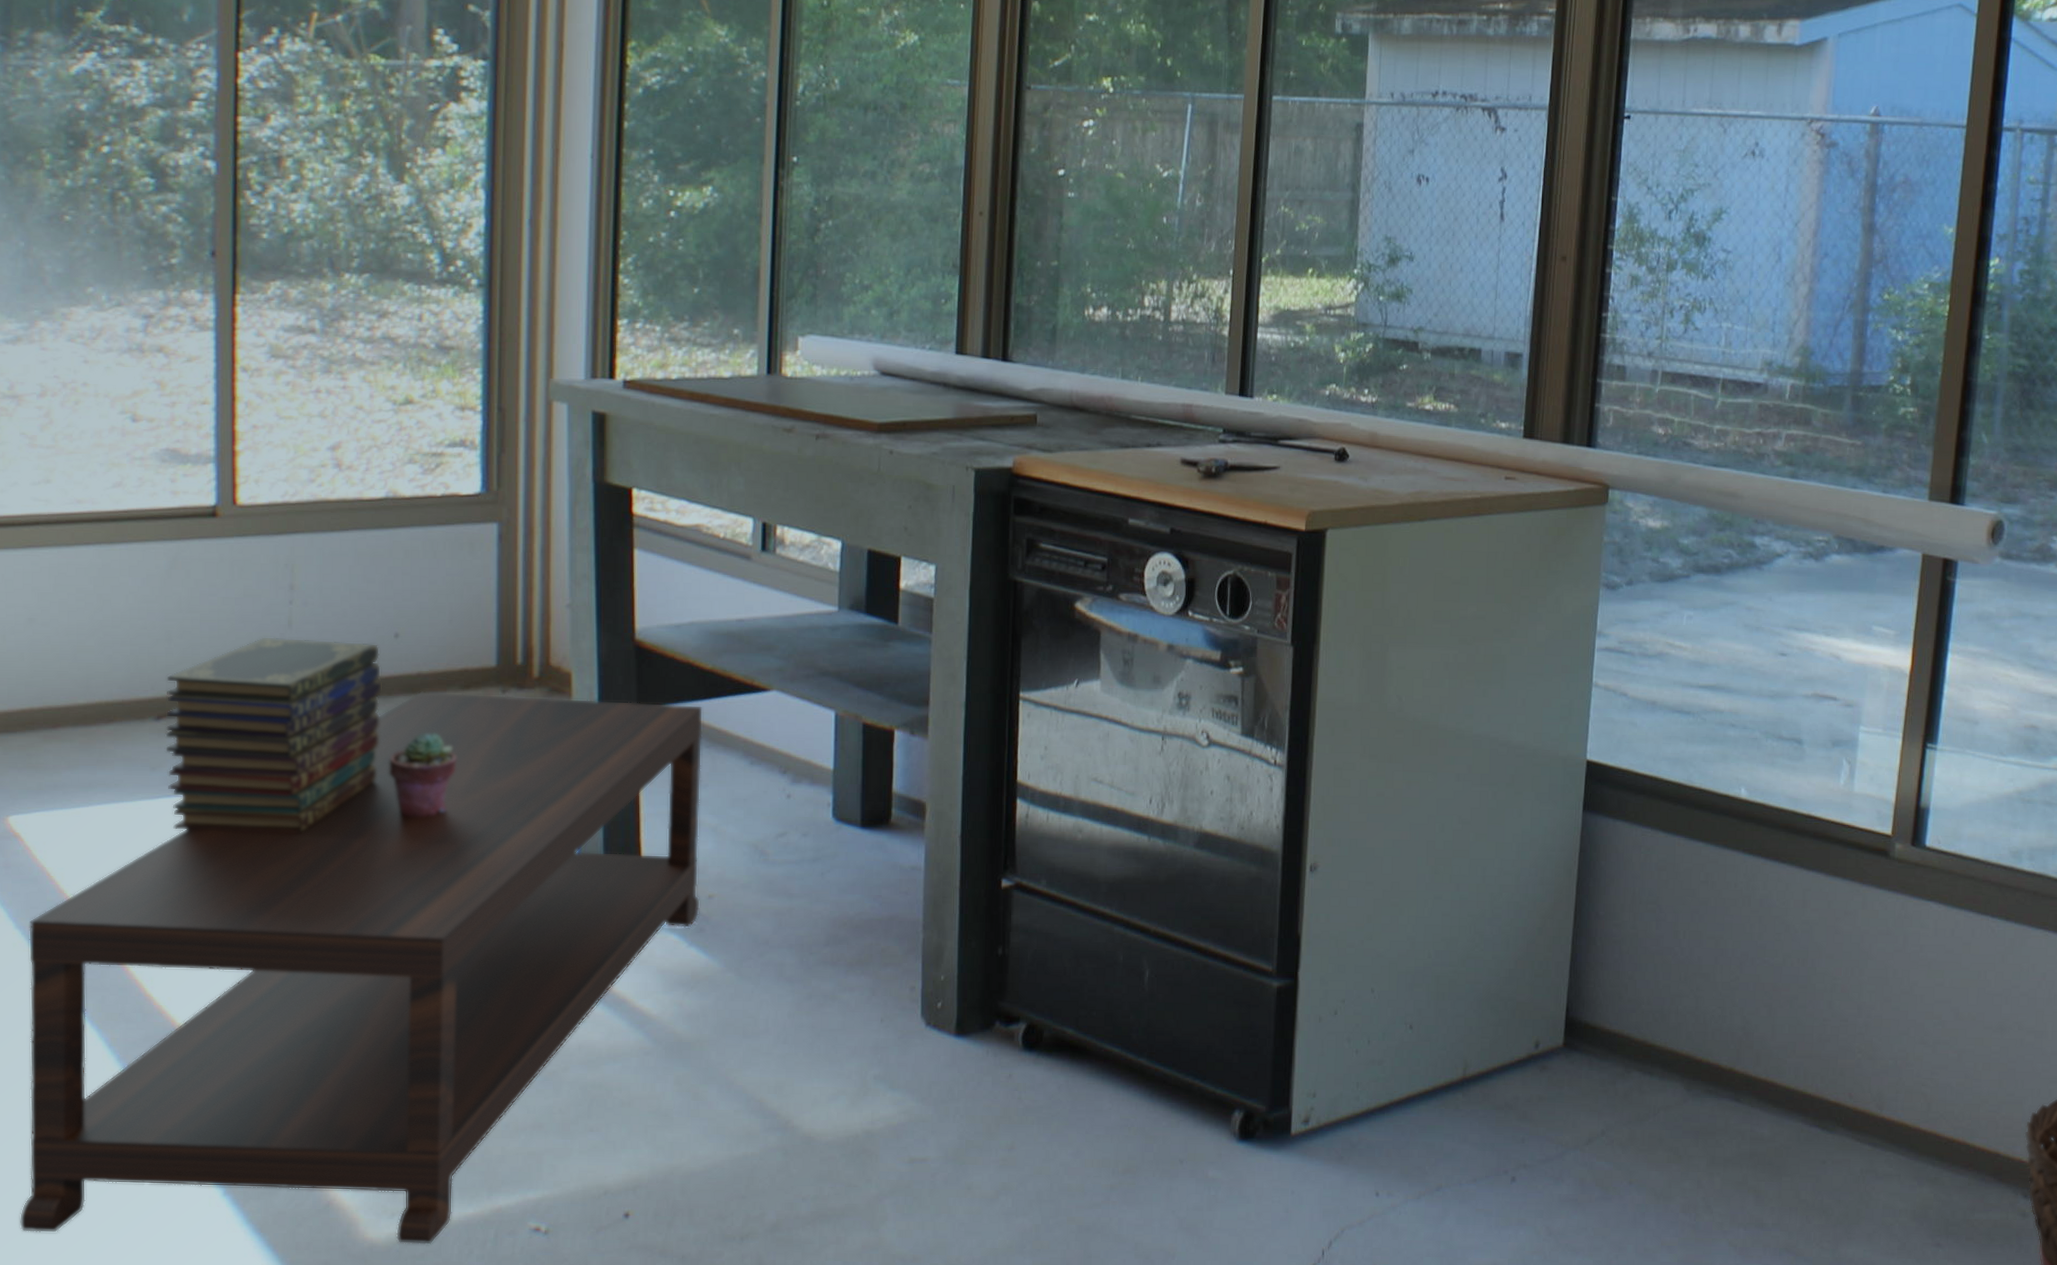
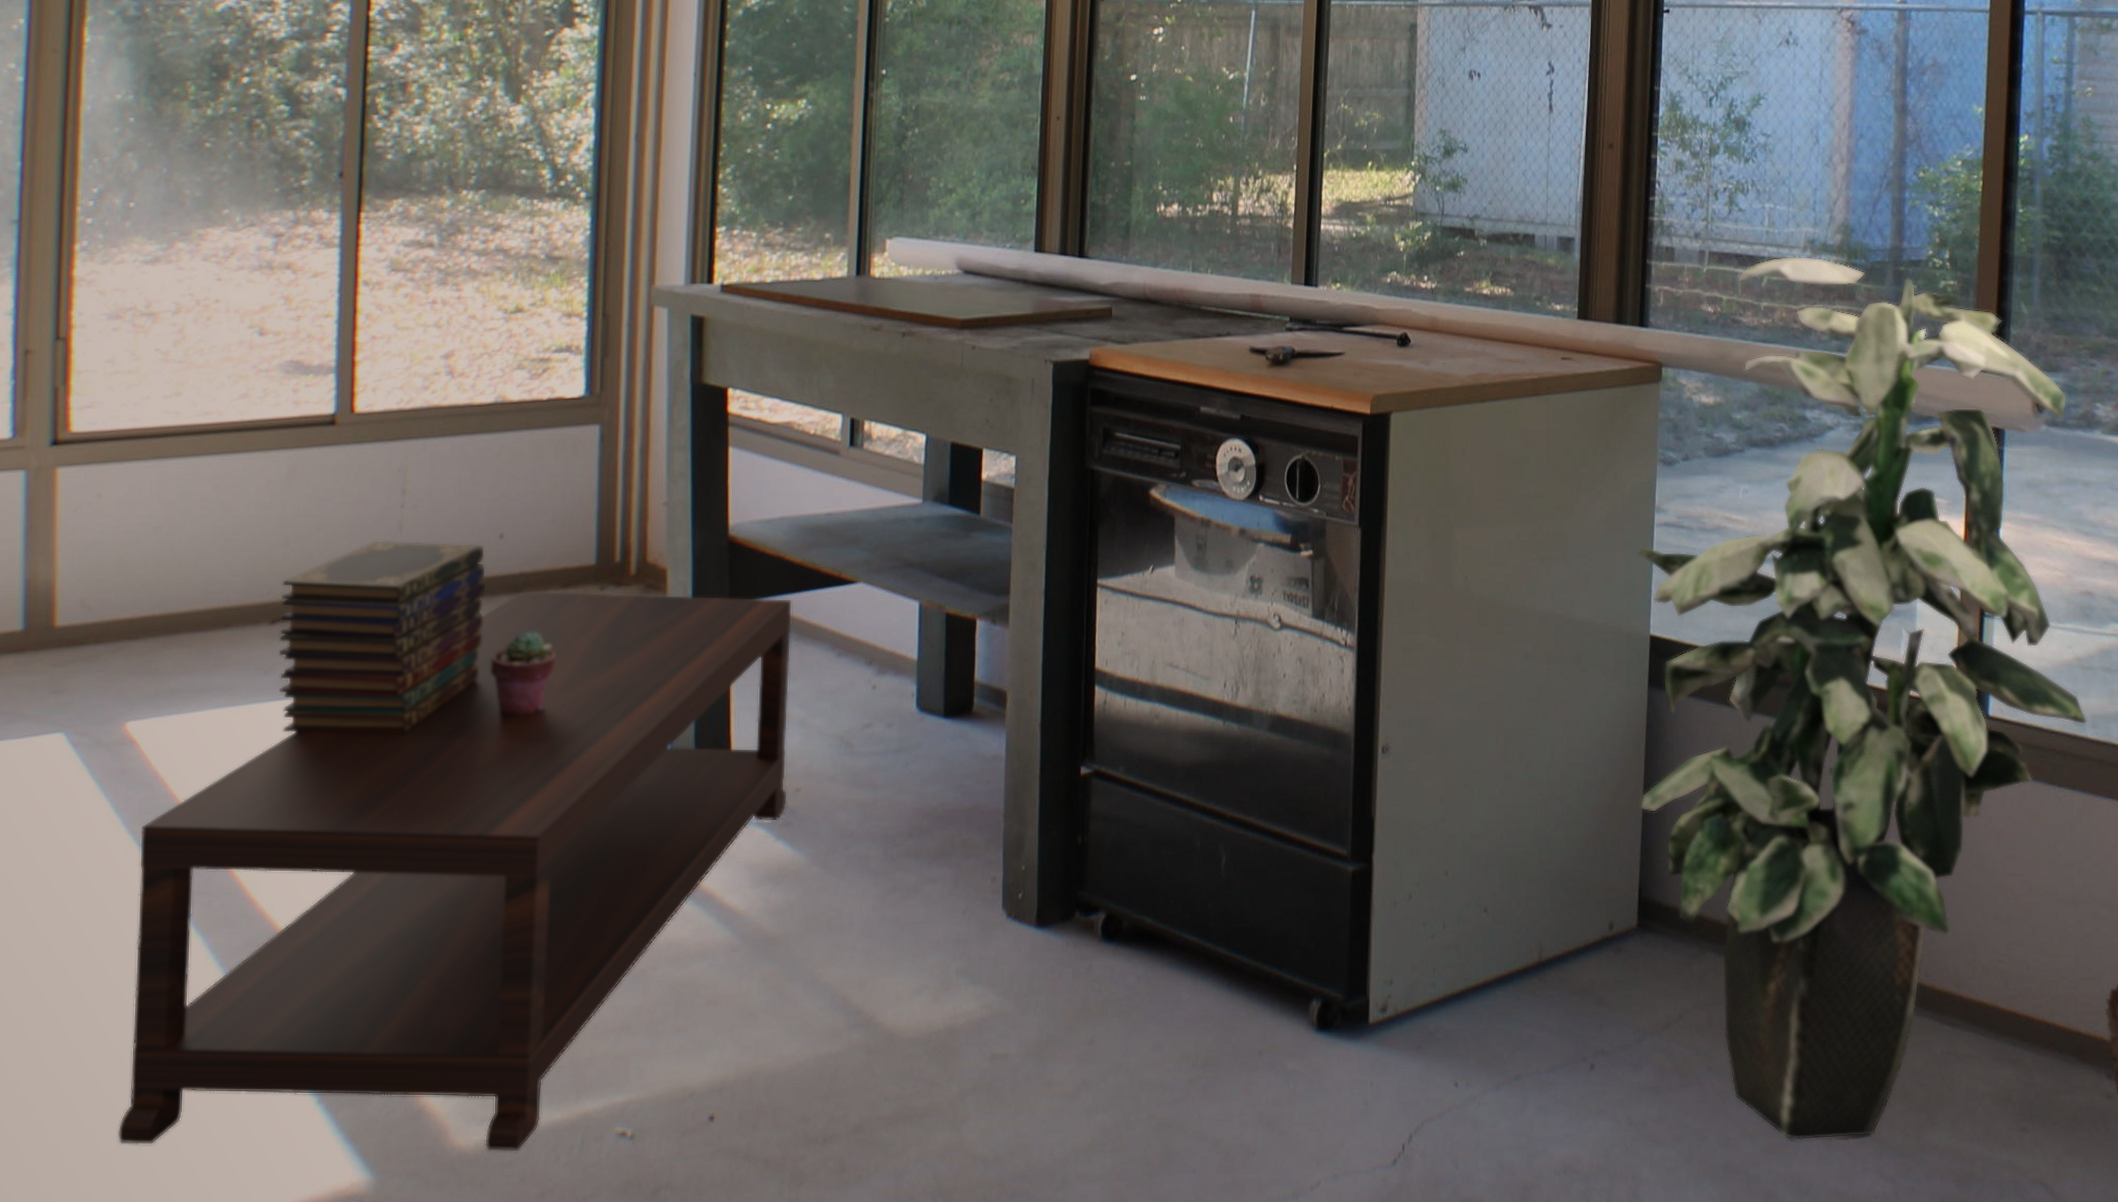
indoor plant: none [1570,378,2025,1252] -> present [1637,256,2087,1140]

